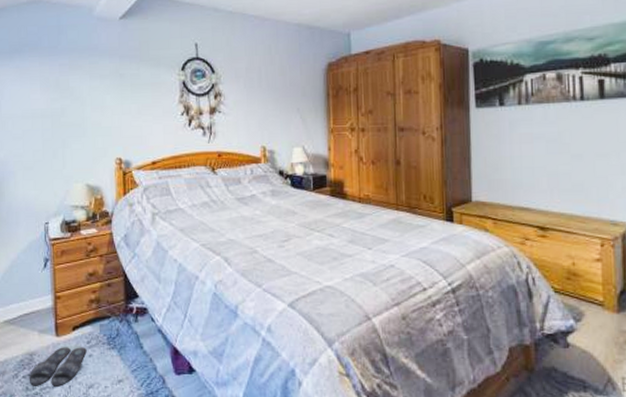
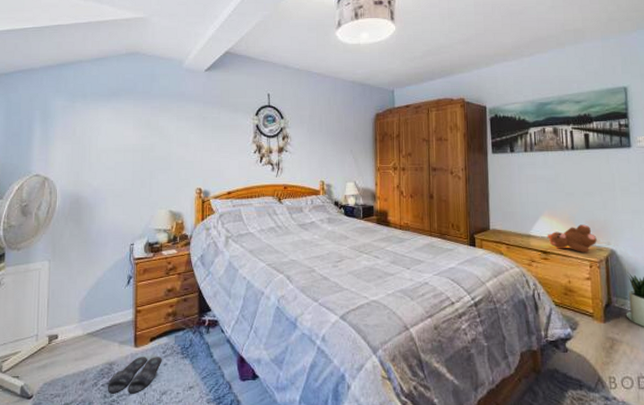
teddy bear: none [545,193,611,228] -> present [547,224,597,252]

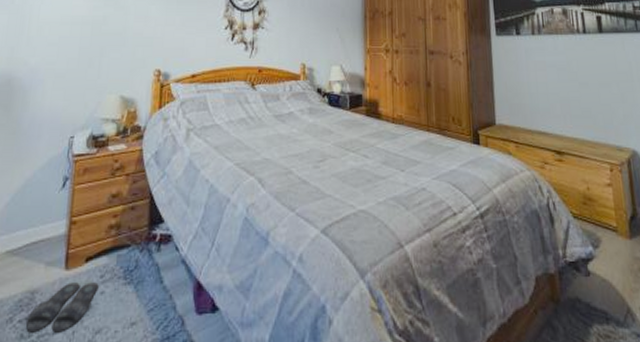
teddy bear: present [547,224,597,252] -> none [560,120,617,153]

